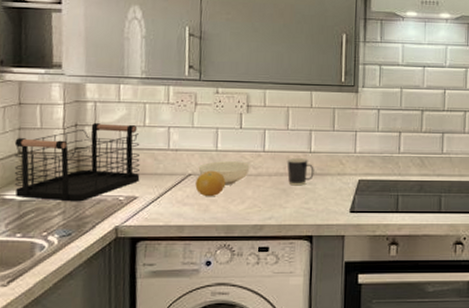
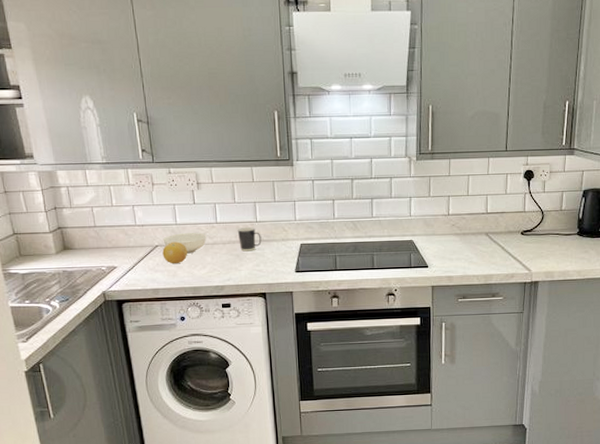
dish rack: present [14,122,140,202] -> none [8,204,116,273]

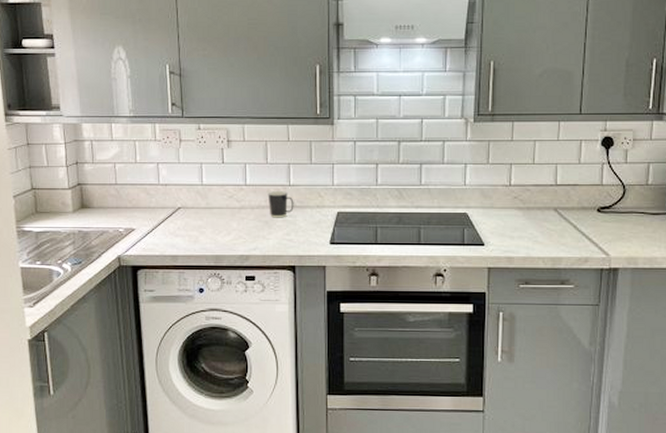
fruit: present [162,241,188,264] -> none [185,204,212,229]
bowl: present [163,233,208,254] -> none [186,195,235,218]

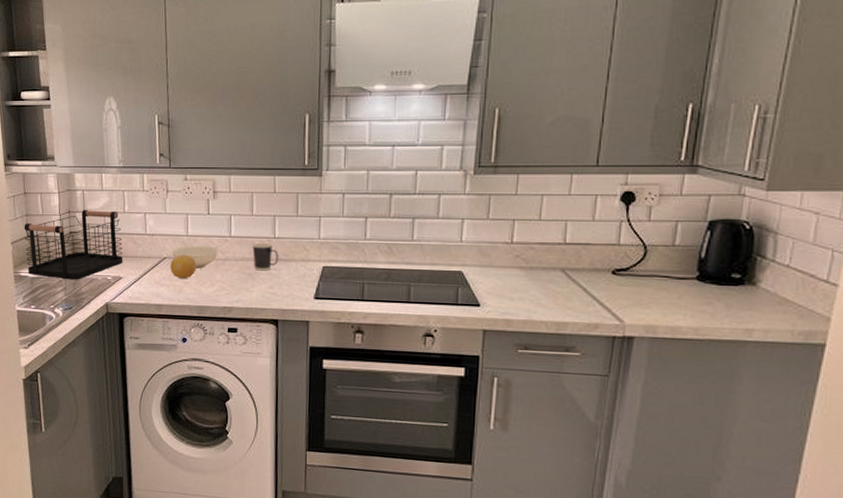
dish rack: none [27,160,136,233] -> present [24,209,123,280]
fruit: none [185,204,212,229] -> present [170,254,197,279]
bowl: none [186,195,235,218] -> present [172,246,219,269]

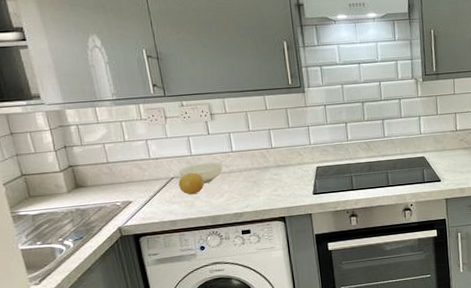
dish rack: present [24,209,123,280] -> none [15,141,131,213]
mug: present [252,244,279,271] -> none [253,154,278,178]

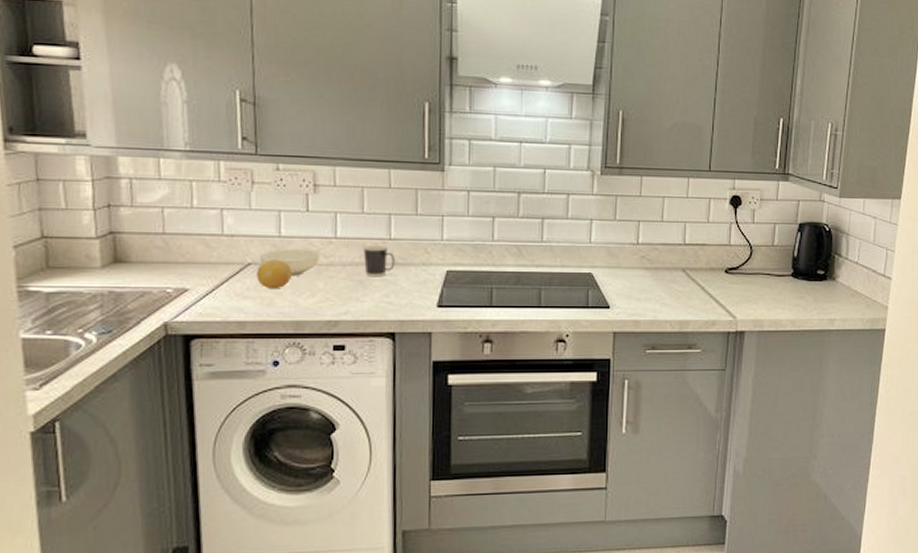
mug: none [253,154,278,178] -> present [363,246,395,277]

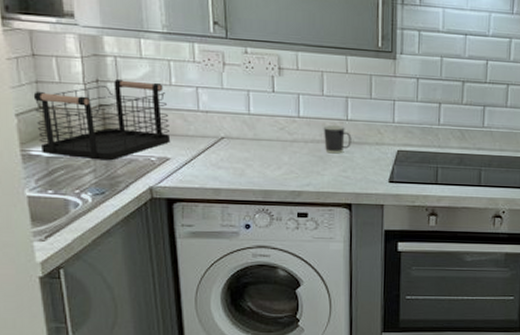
dish rack: none [35,202,190,294] -> present [33,78,171,161]
fruit: present [256,259,292,290] -> none [229,134,261,162]
bowl: present [259,249,322,276] -> none [231,125,286,150]

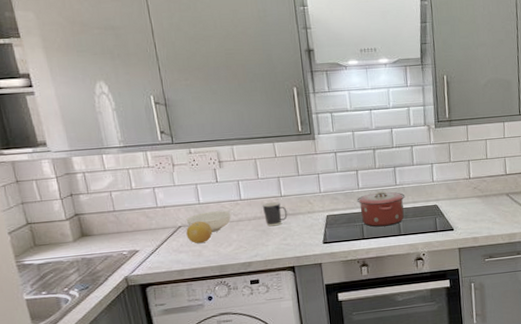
dish rack: present [33,78,171,161] -> none [21,189,138,262]
fruit: none [229,134,261,162] -> present [186,221,213,244]
bowl: none [231,125,286,150] -> present [186,210,232,232]
casserole: none [435,131,492,173] -> present [357,191,406,227]

